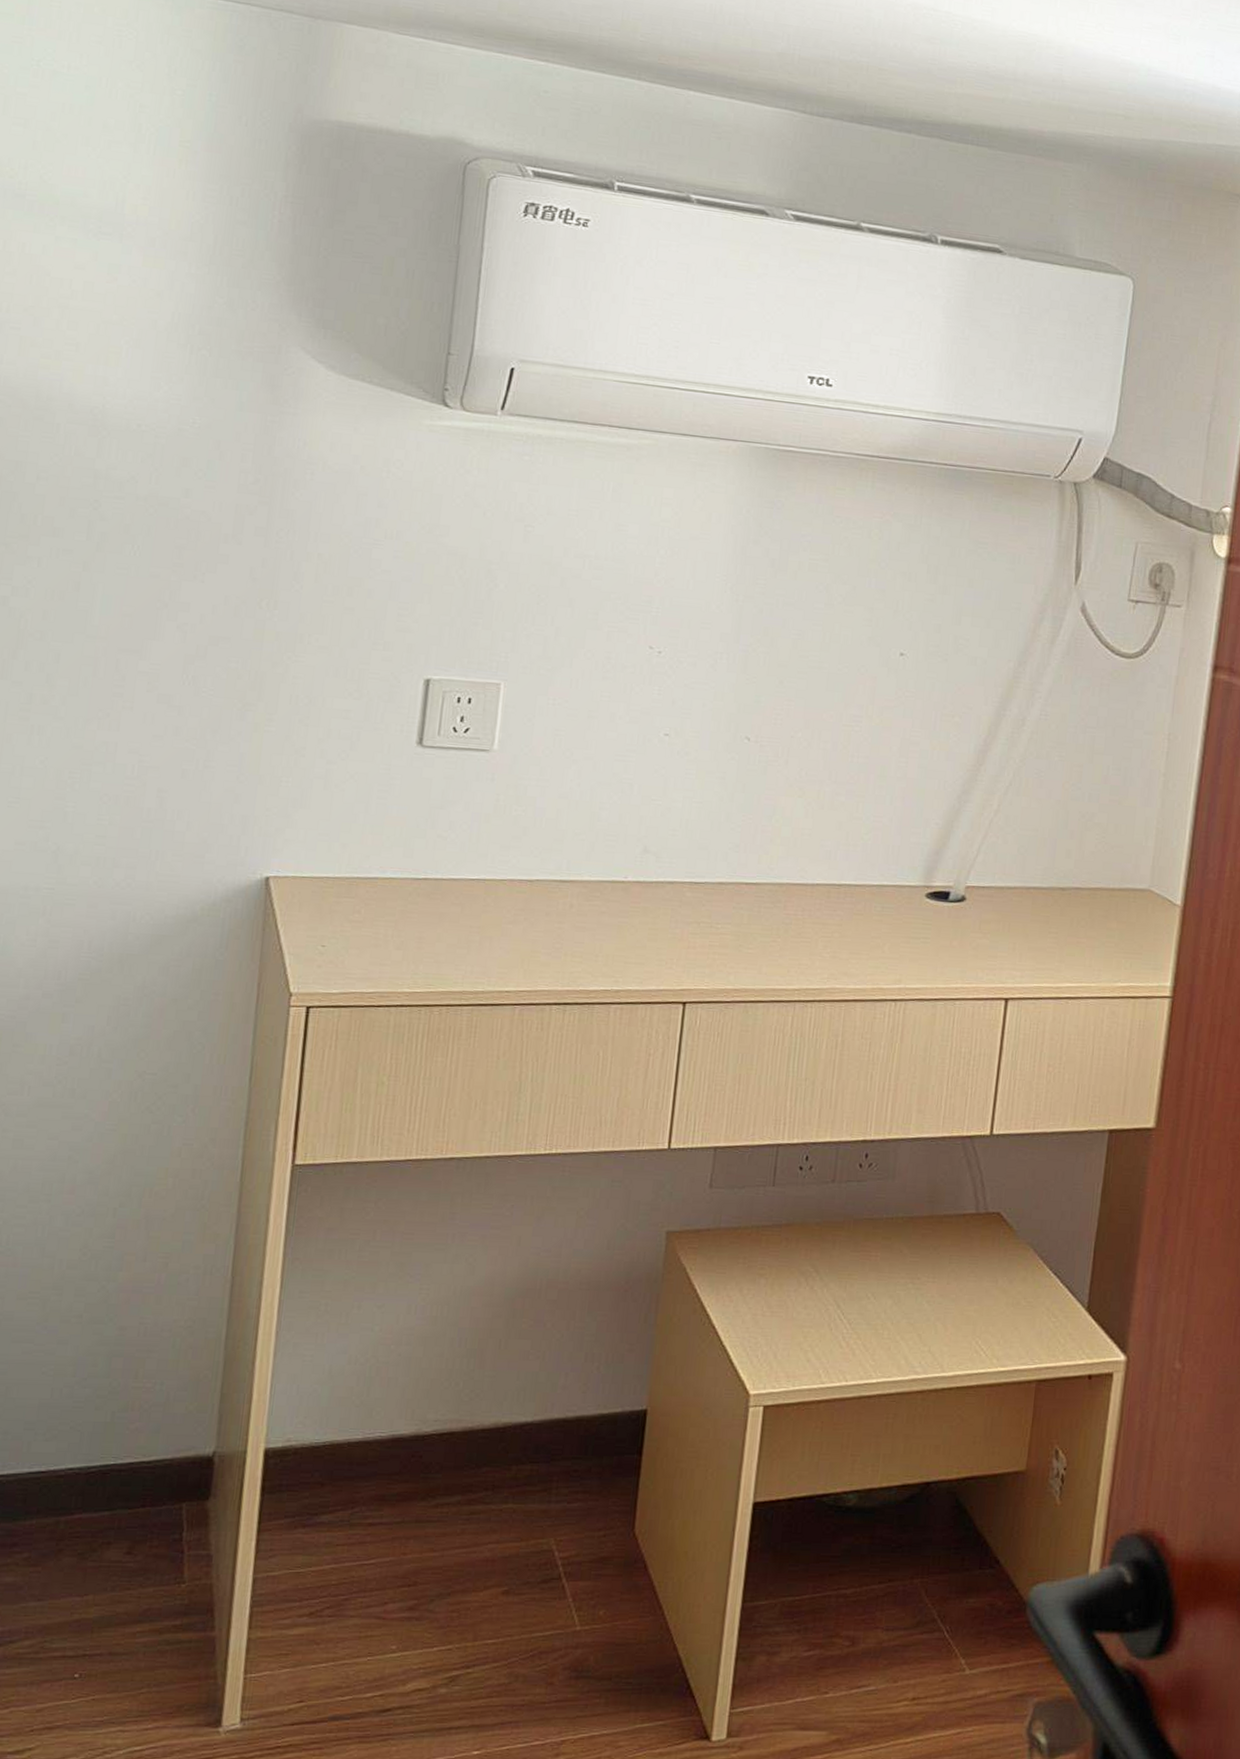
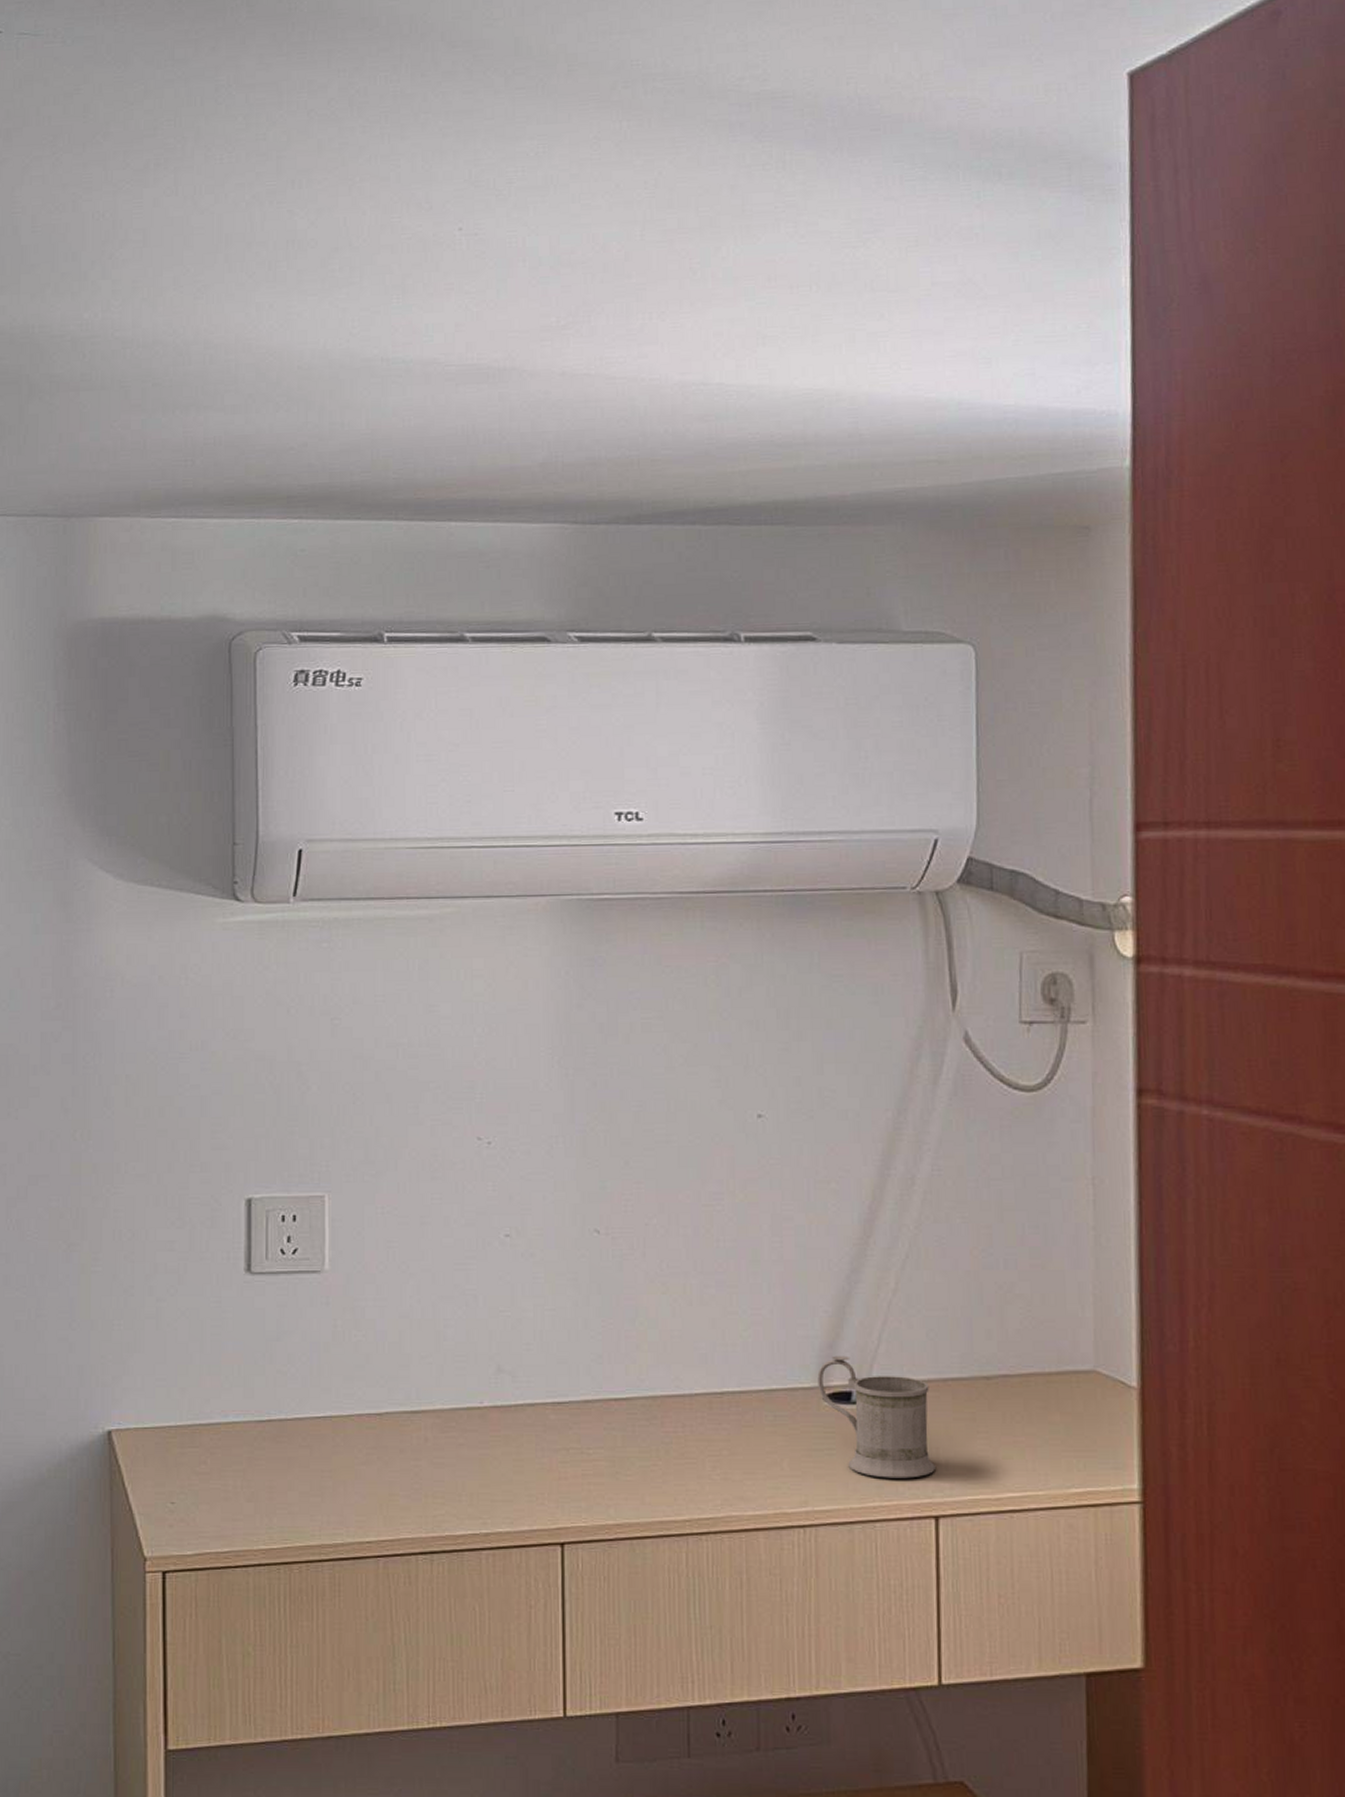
mug: none [922,861,1015,967] -> present [817,1355,935,1479]

